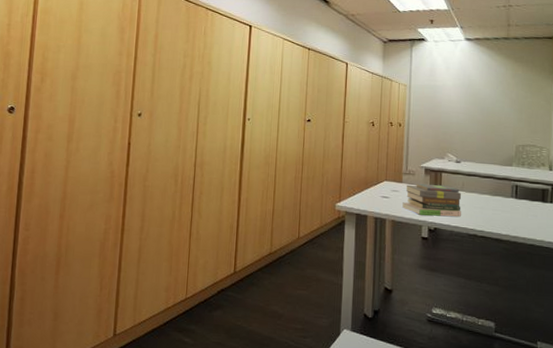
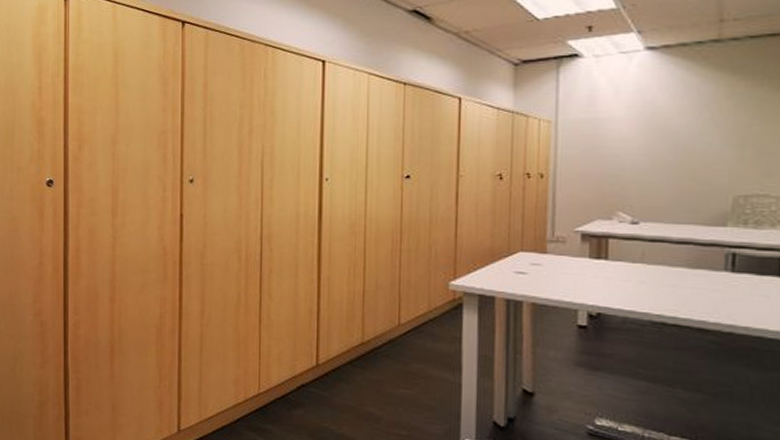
books: present [402,184,462,217] -> none [547,254,641,299]

